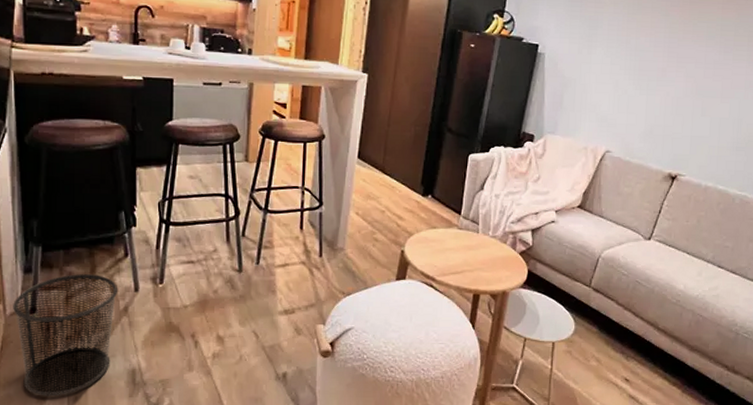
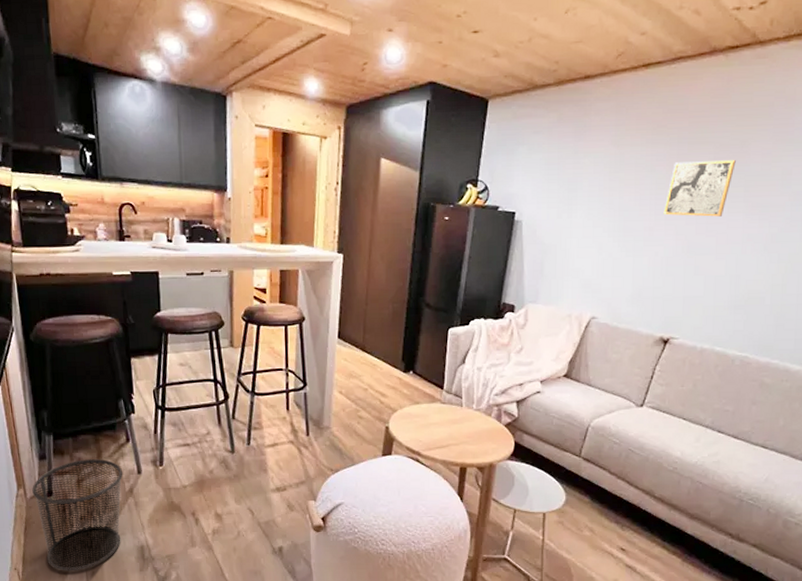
wall art: none [675,9,741,63] -> present [663,160,736,217]

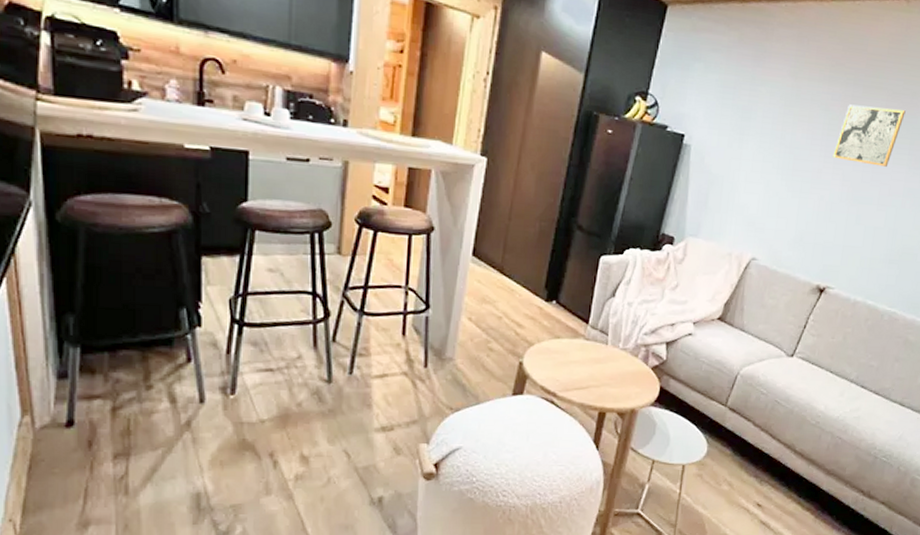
waste bin: present [32,459,123,571] -> none [44,381,179,524]

